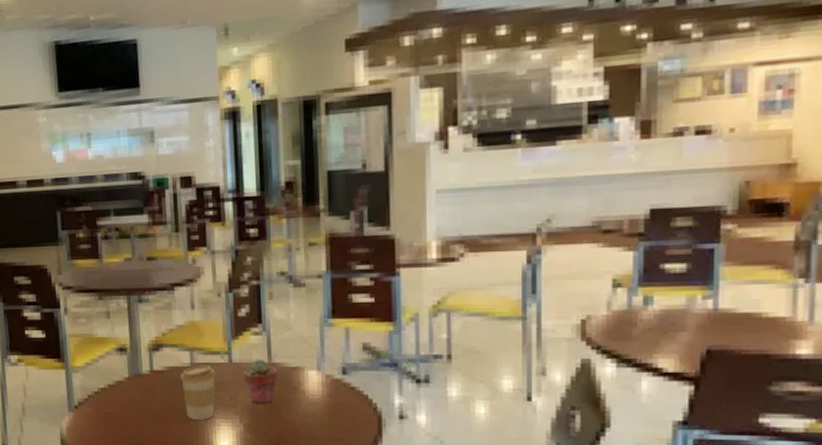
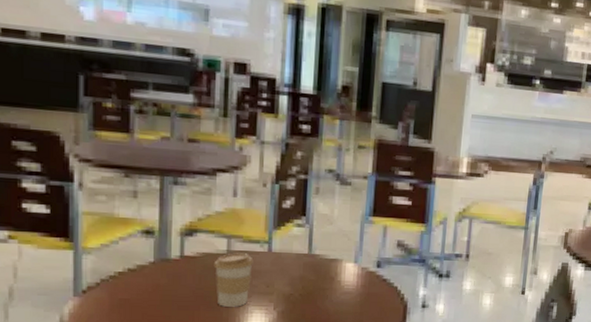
potted succulent: present [244,359,278,404] -> none [282,249,317,293]

